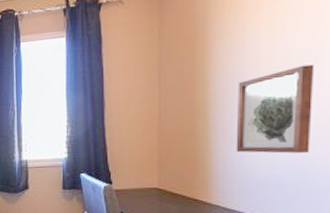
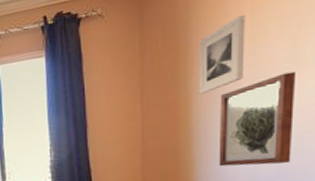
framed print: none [217,8,263,81] -> present [199,14,245,95]

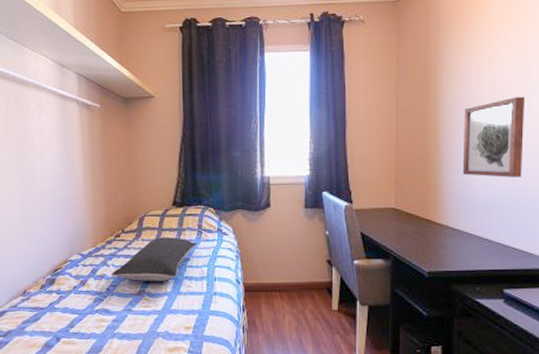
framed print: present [199,14,245,95] -> none [446,40,485,107]

